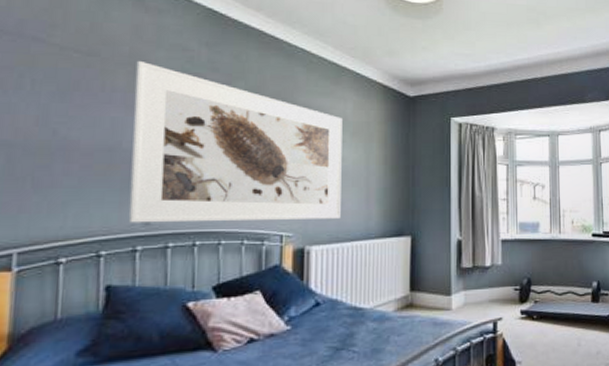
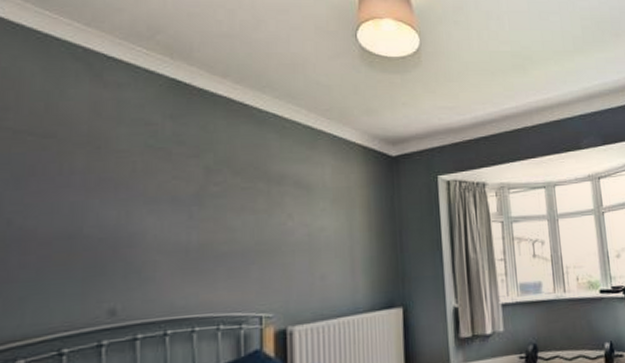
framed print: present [128,60,343,223] -> none [92,139,324,316]

